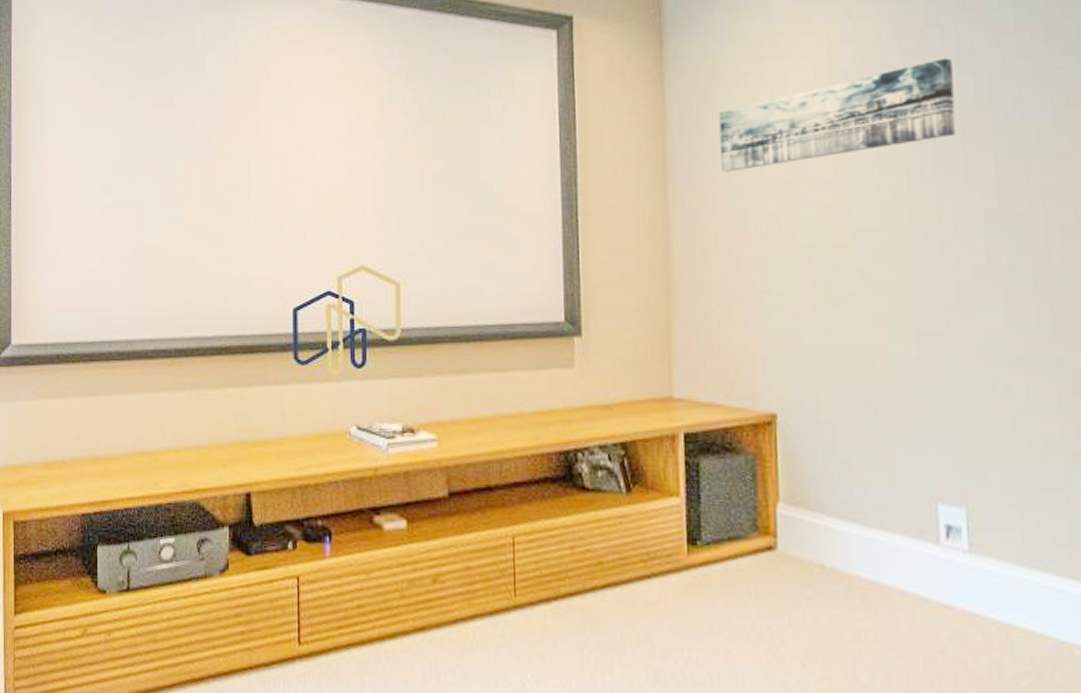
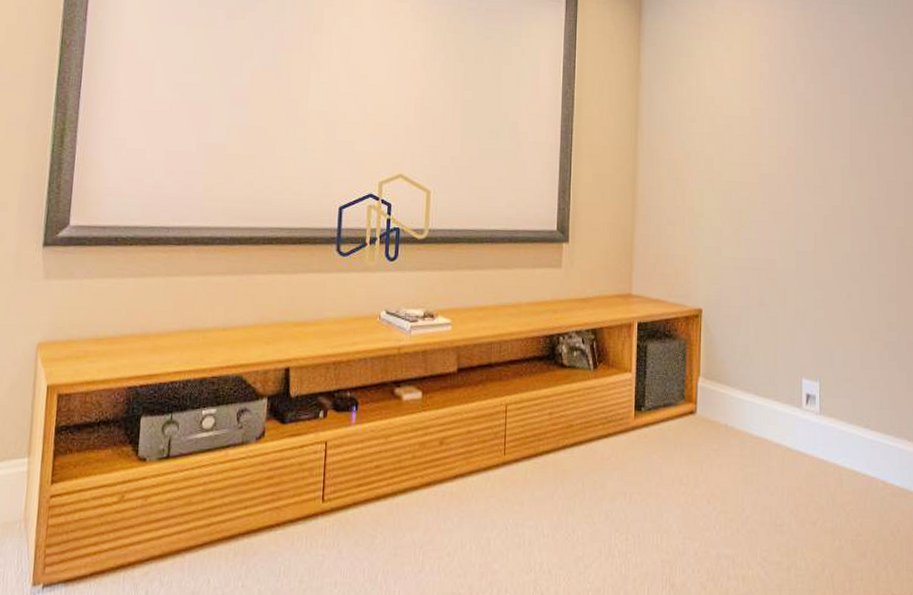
wall art: present [719,58,957,172] -> none [676,54,828,122]

